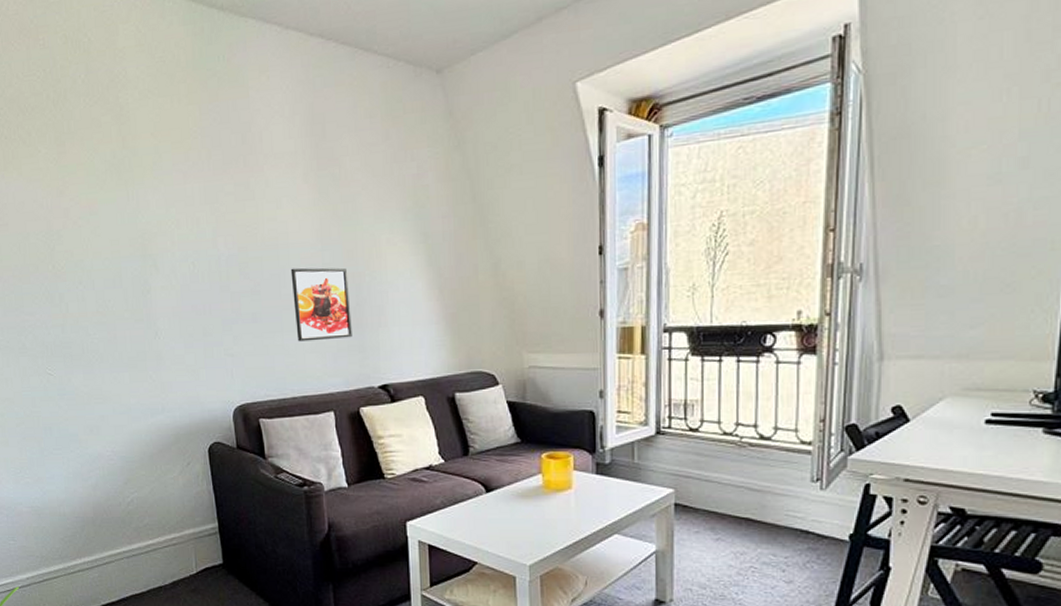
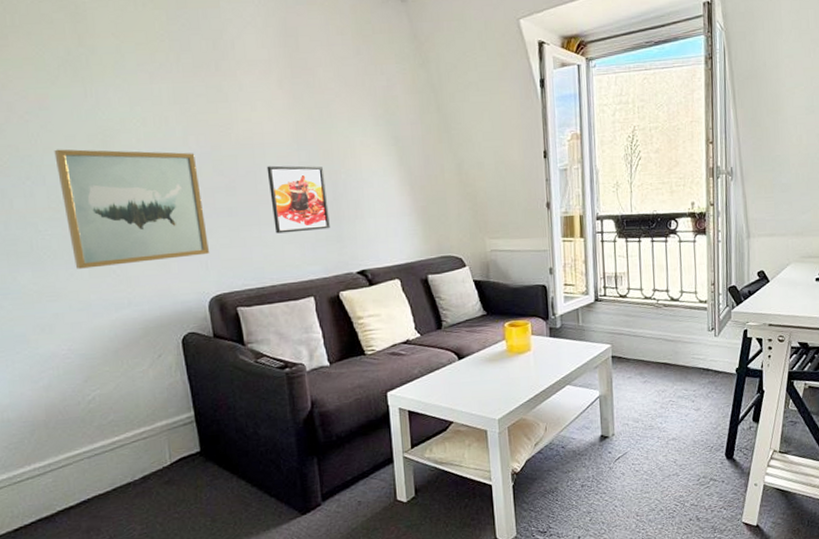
wall art: none [102,253,234,373] -> present [54,149,209,269]

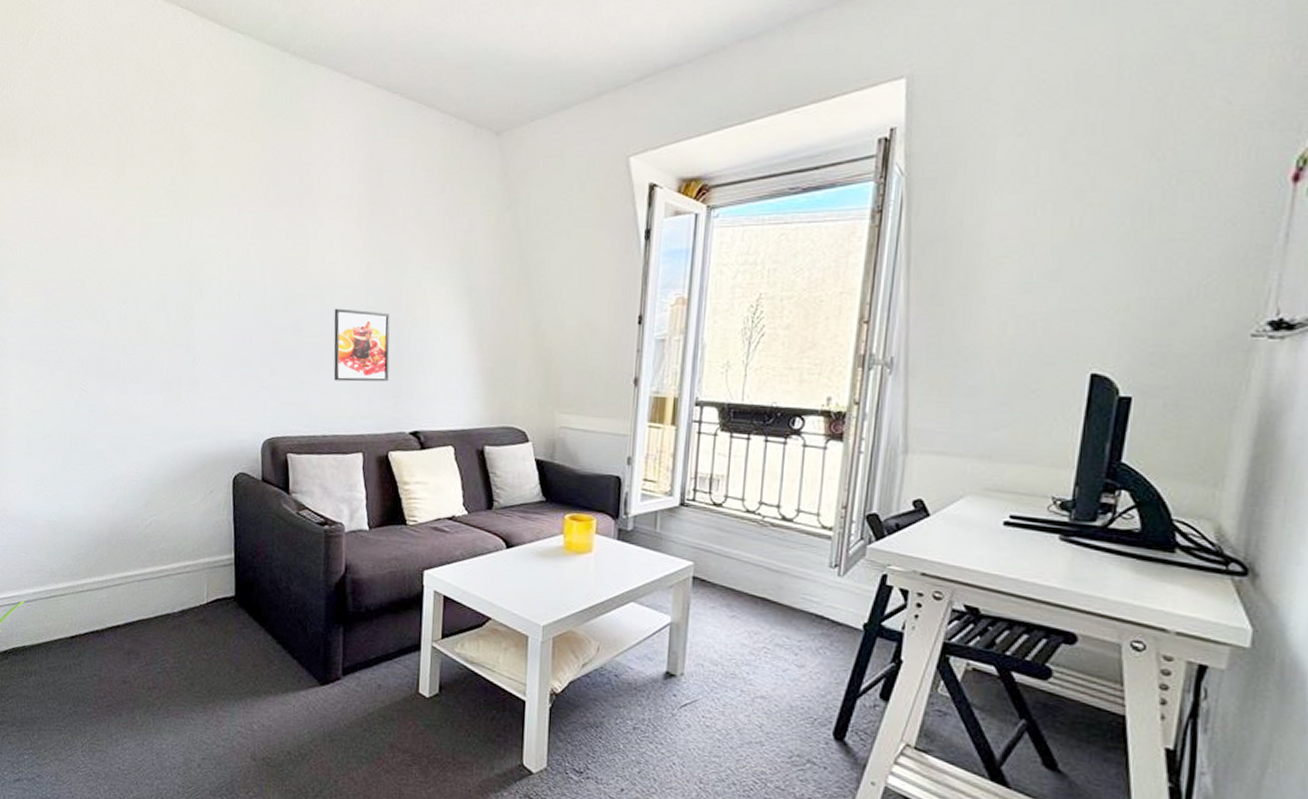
wall art: present [54,149,209,269] -> none [148,276,270,396]

